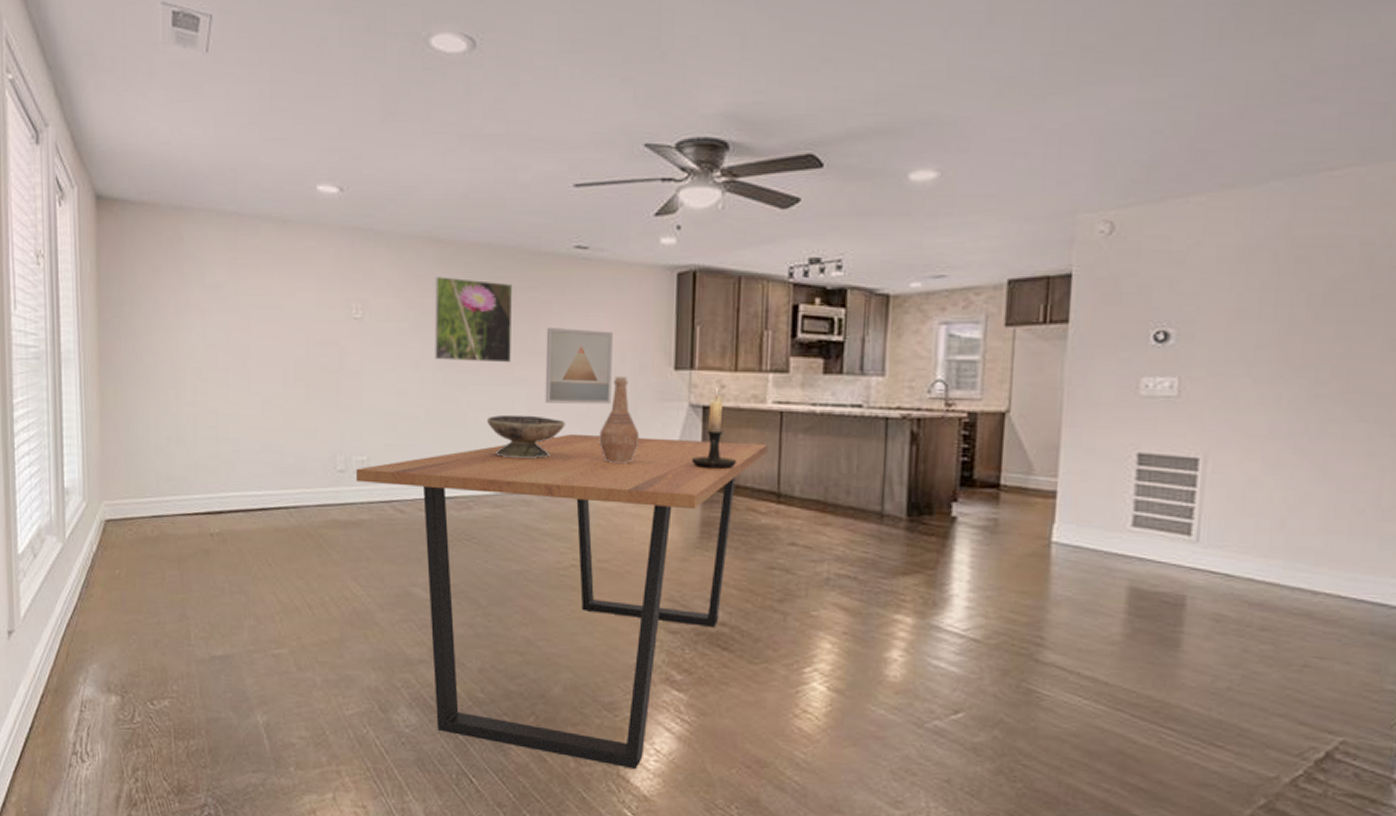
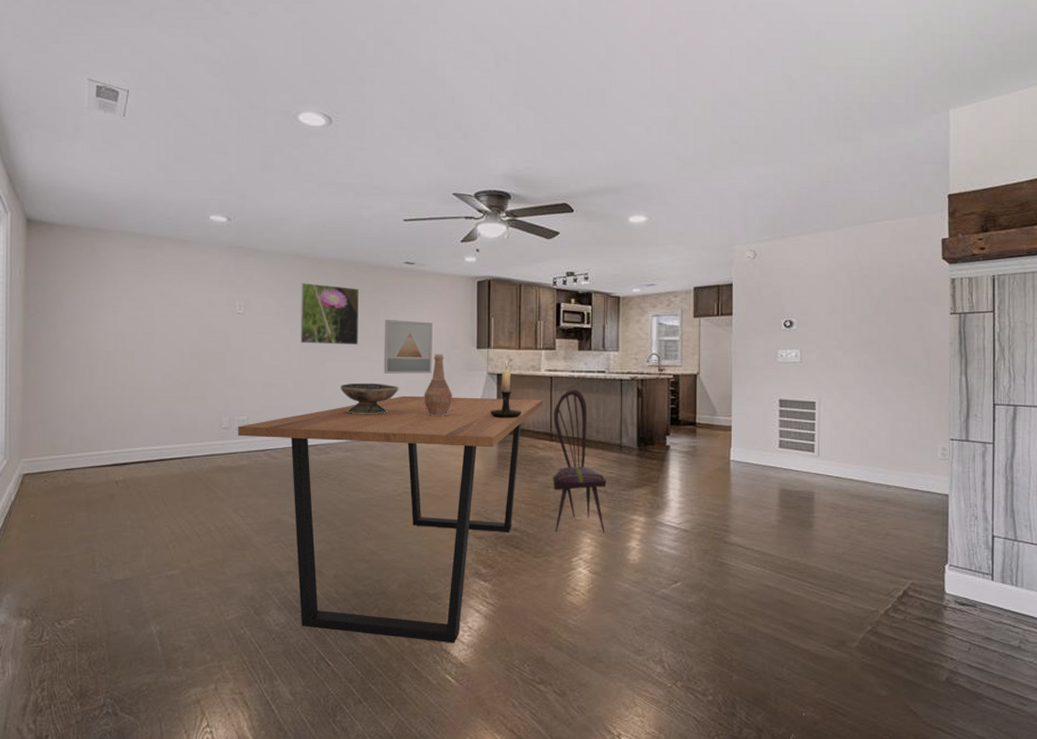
dining chair: none [778,430,859,636] -> present [552,389,607,533]

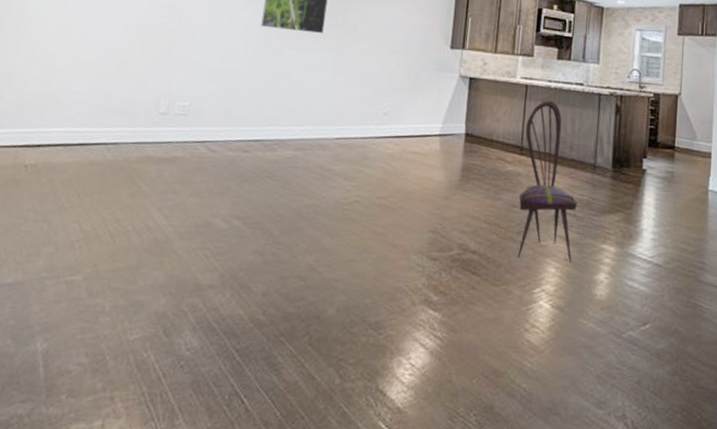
dining table: present [238,395,543,644] -> none [176,92,516,384]
decorative bowl: present [340,382,399,414] -> none [298,74,363,111]
wall art: present [384,320,433,374] -> none [347,10,406,72]
vase: present [424,354,453,416] -> none [387,51,420,119]
candle holder: present [490,359,521,419] -> none [458,62,492,127]

